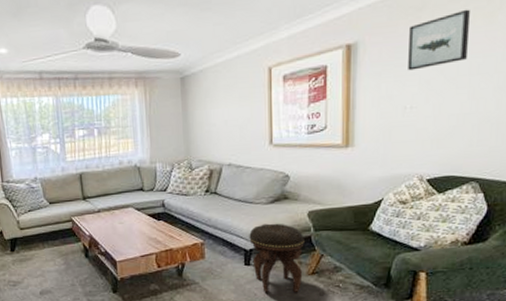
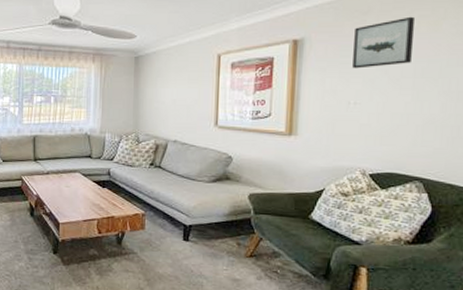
footstool: present [249,223,304,292] -> none [189,201,244,273]

